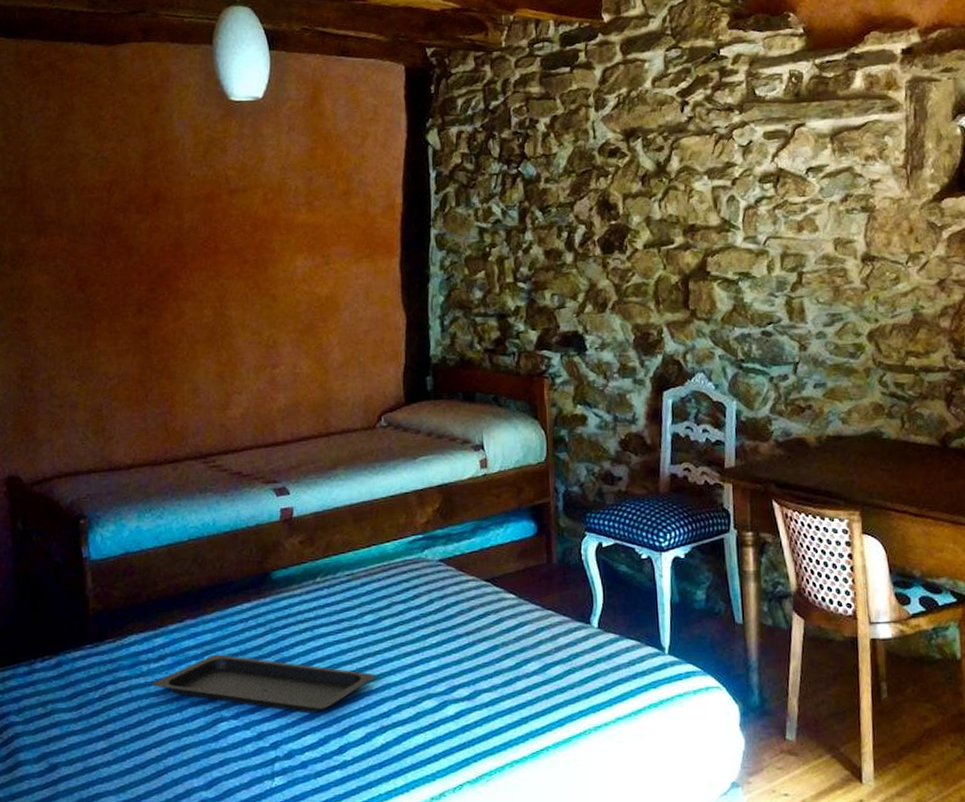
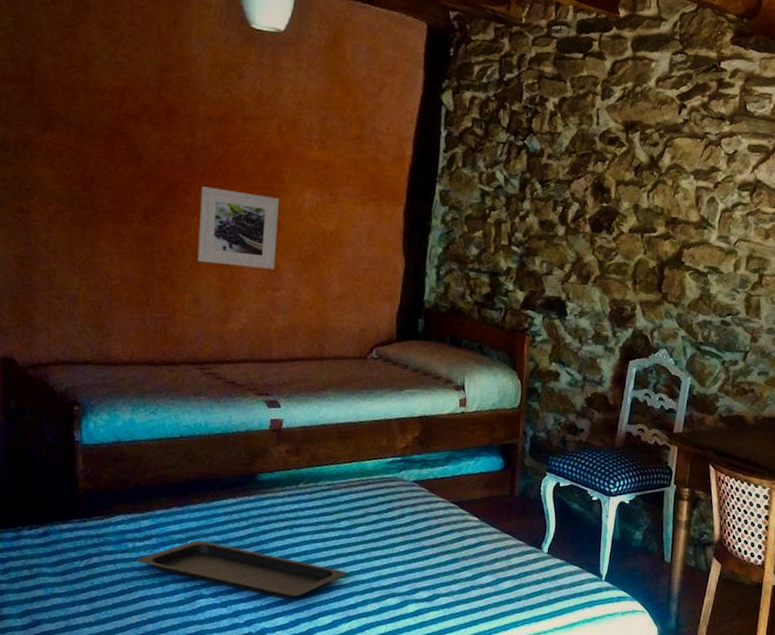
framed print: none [192,268,273,349] -> present [197,186,279,269]

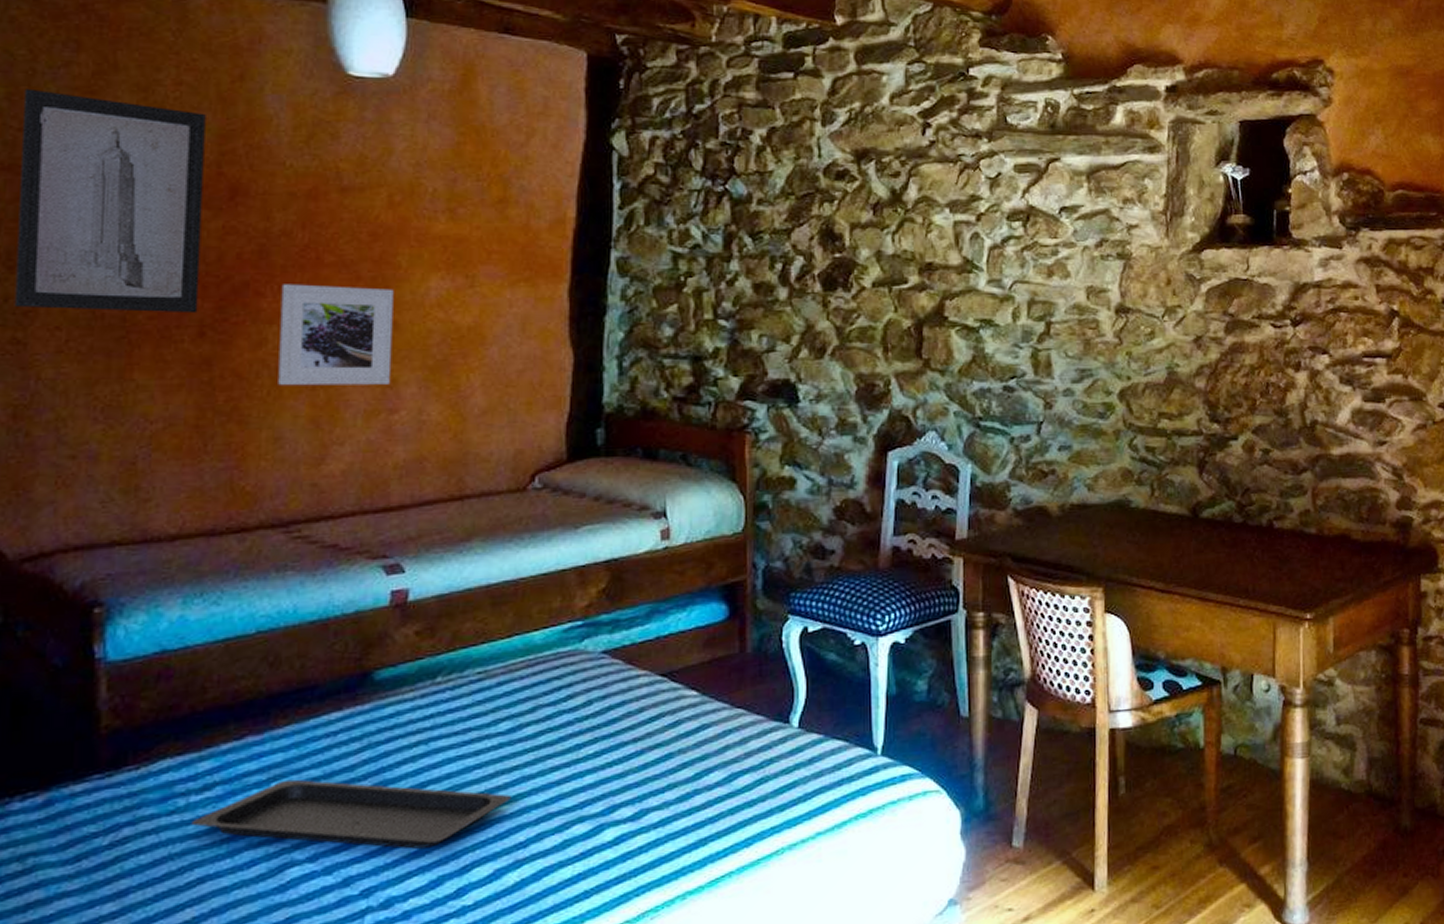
wall art: none [20,19,150,202] -> present [14,88,206,314]

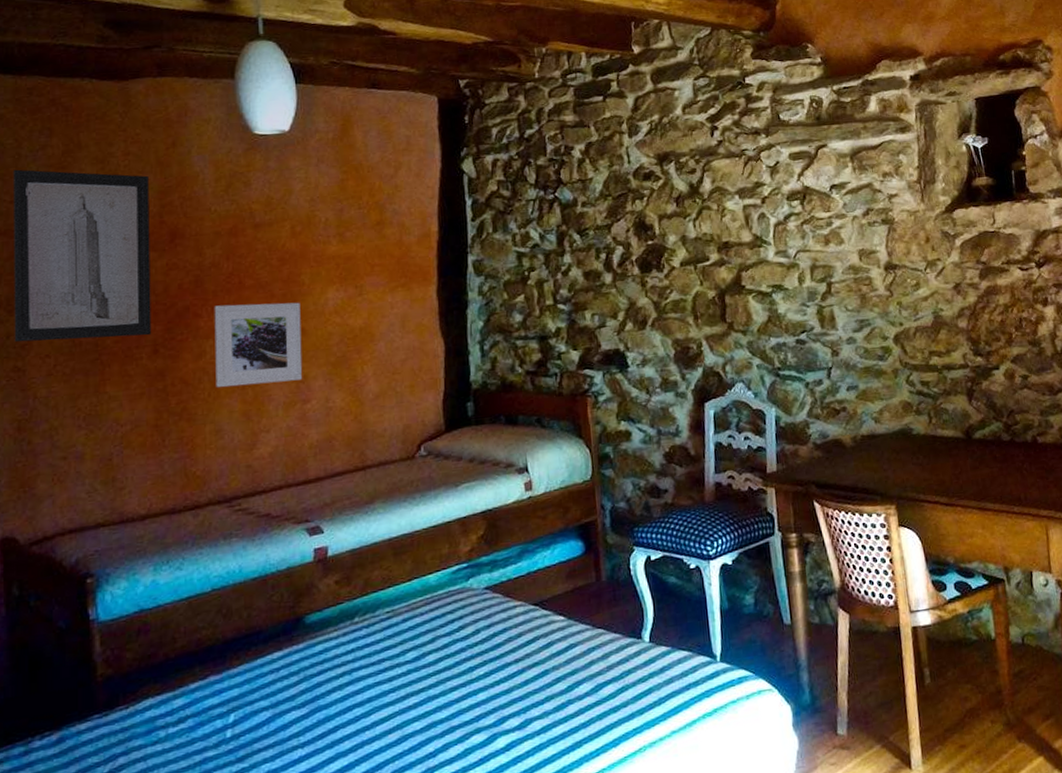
serving tray: present [191,779,511,849] -> none [170,709,420,763]

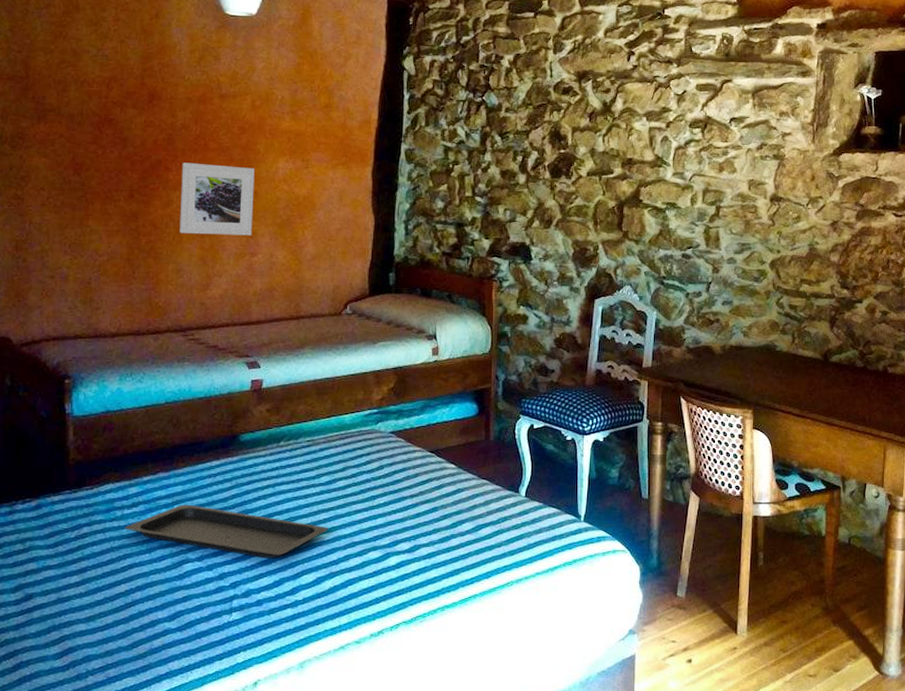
wall art: present [12,169,152,343] -> none [16,23,134,181]
serving tray: none [170,709,420,763] -> present [125,504,328,558]

